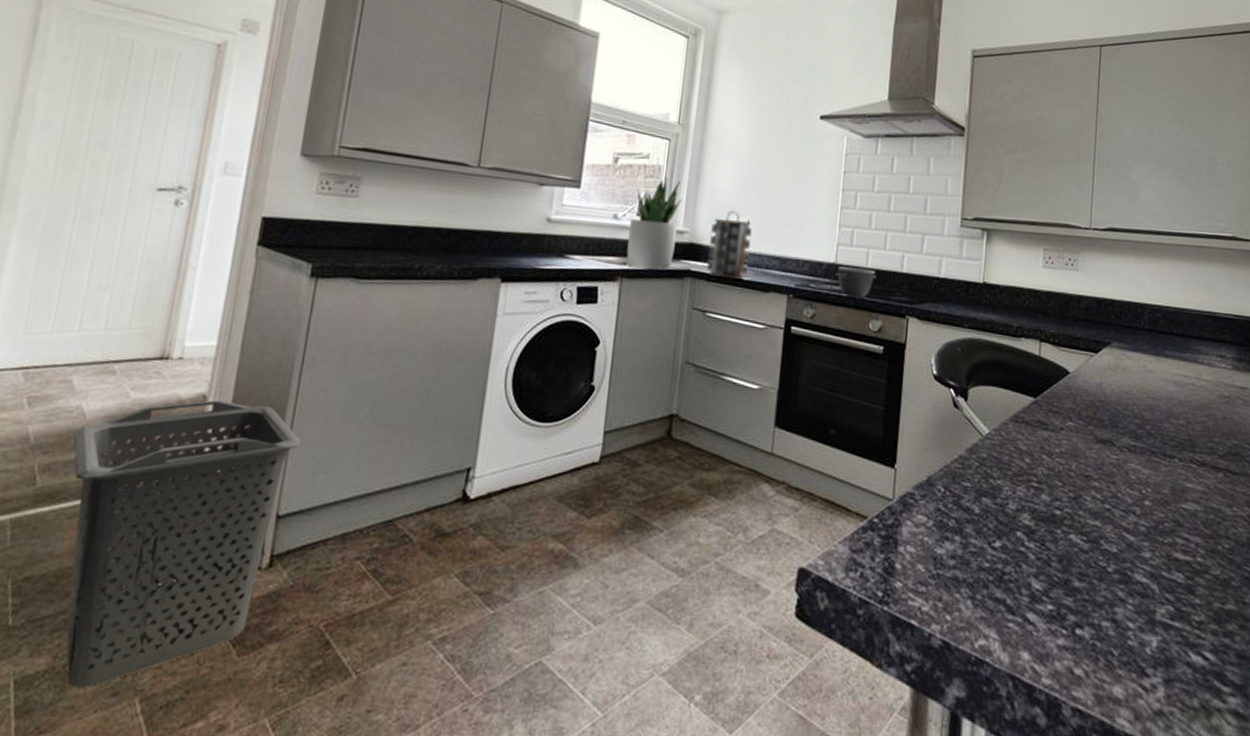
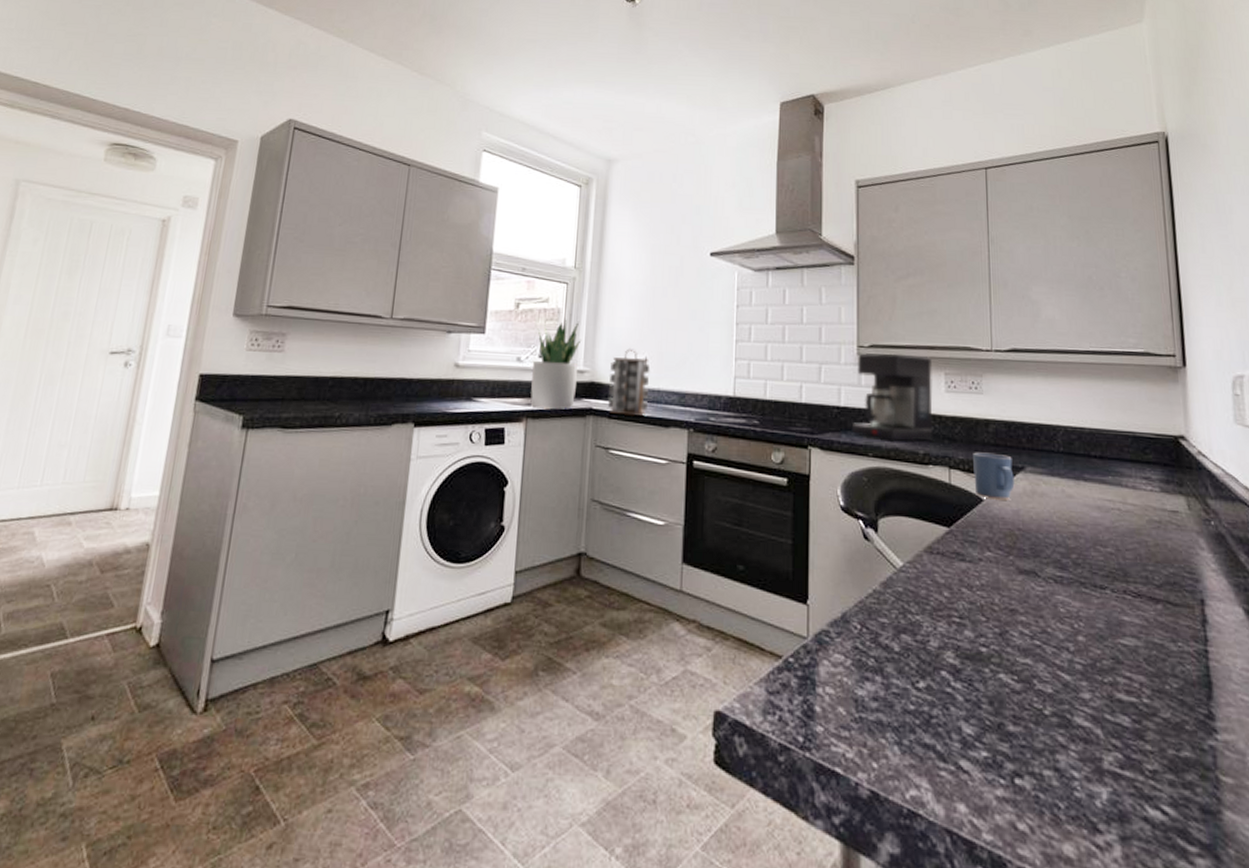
laundry basket: present [66,400,303,688] -> none [22,548,235,832]
cooking pot: present [829,262,876,298] -> none [729,394,775,430]
coffee maker: none [949,225,1032,314] -> present [851,353,934,441]
mug: none [1062,326,1101,373] -> present [973,452,1015,500]

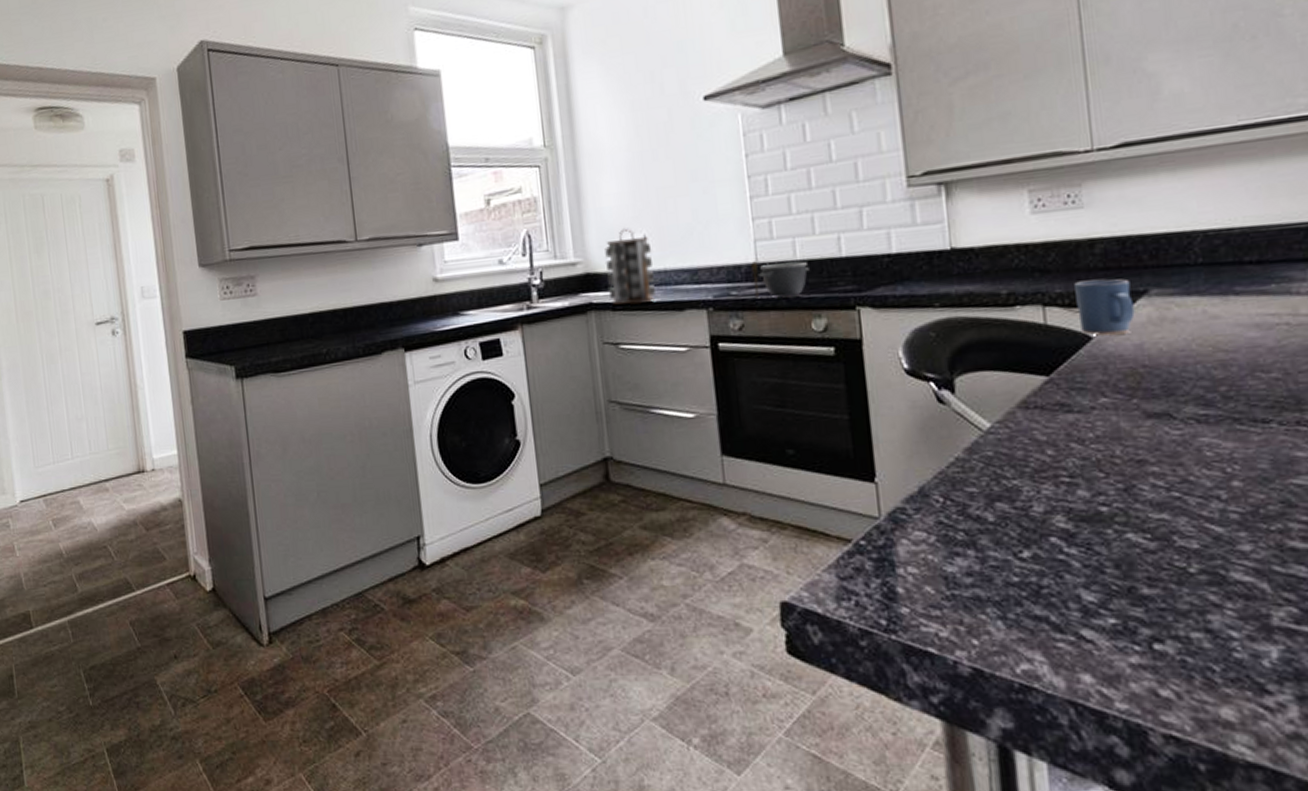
planter: present [530,319,582,410] -> none [515,207,571,312]
cooking pot: none [729,394,775,430] -> present [751,261,810,299]
coffee maker: present [851,353,934,441] -> none [907,173,1019,285]

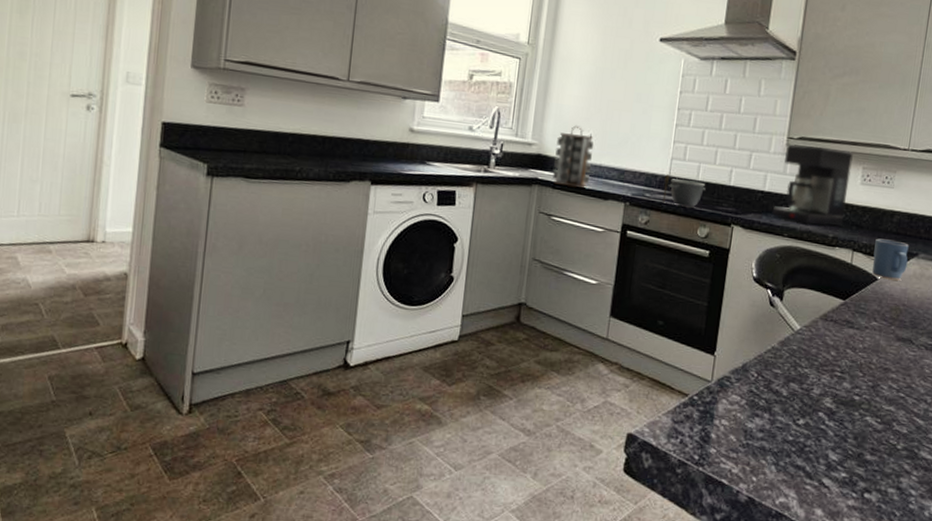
coffee maker: none [907,173,1019,285] -> present [771,144,853,226]

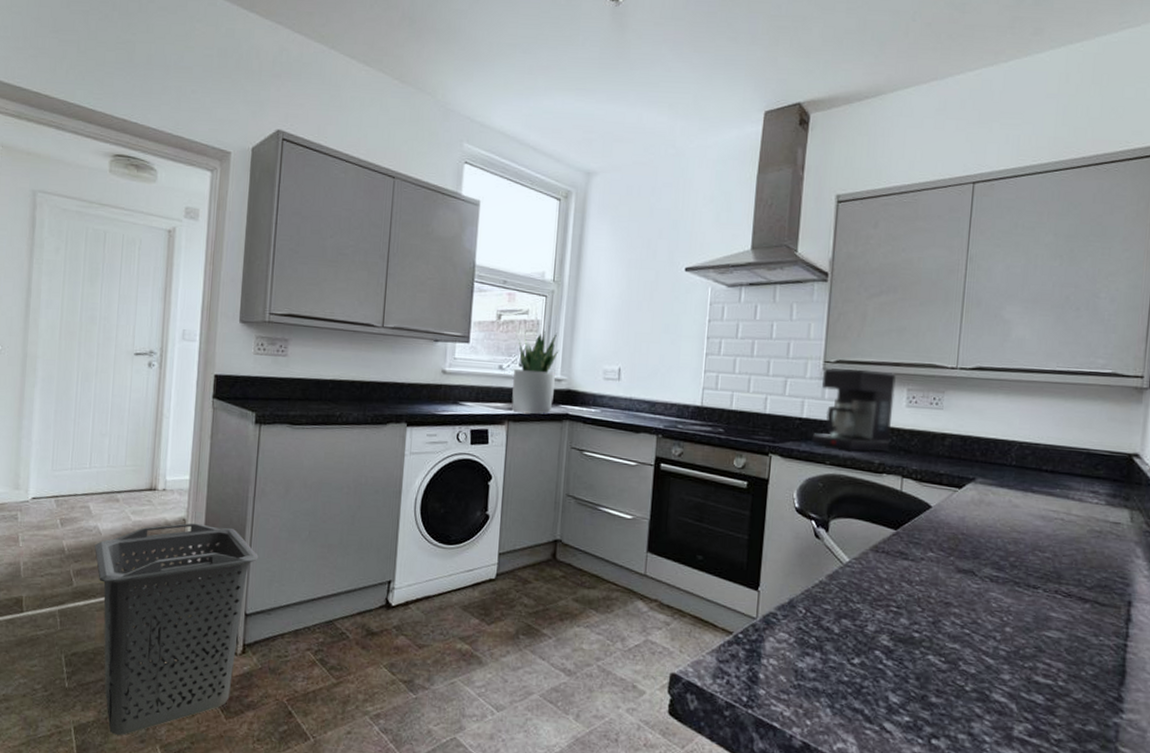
laundry basket: none [23,277,209,498] -> present [95,523,260,735]
planter: none [481,93,531,178] -> present [512,330,560,415]
spice rack: present [553,125,595,189] -> none [583,359,624,423]
cooking pot: present [662,174,706,208] -> none [695,404,740,438]
mug: present [872,238,909,281] -> none [924,463,964,508]

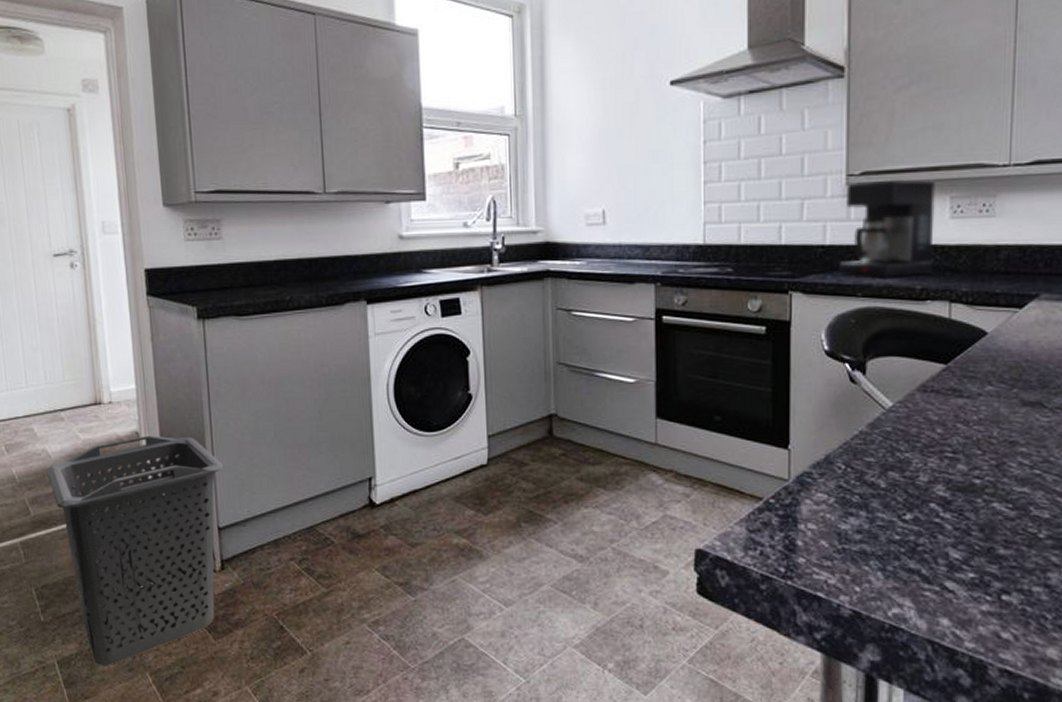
planter: present [512,330,560,415] -> none [481,176,531,275]

